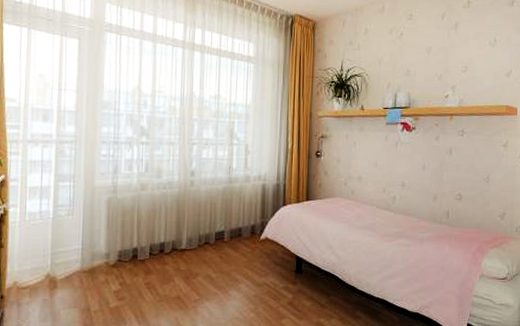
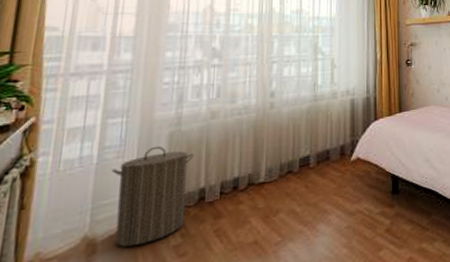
laundry hamper: none [64,209,128,286] -> present [111,146,194,247]

